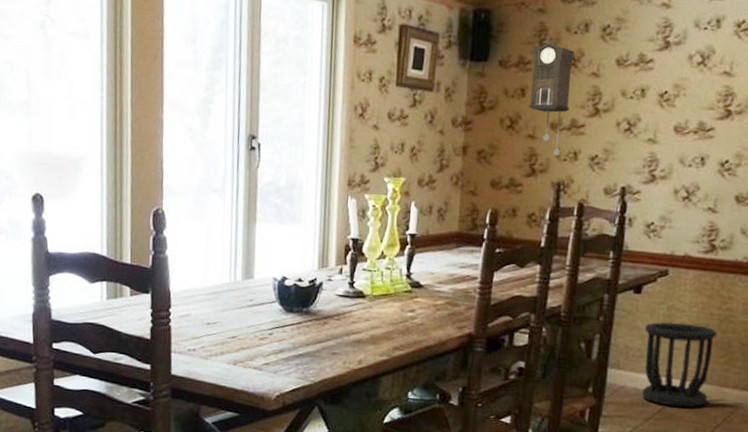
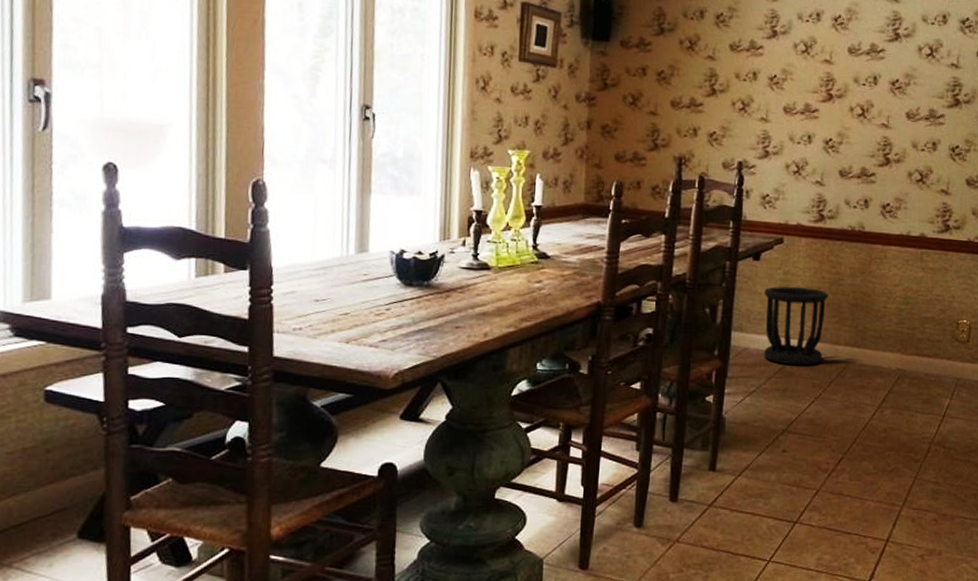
pendulum clock: present [529,42,575,157] -> none [650,26,691,132]

